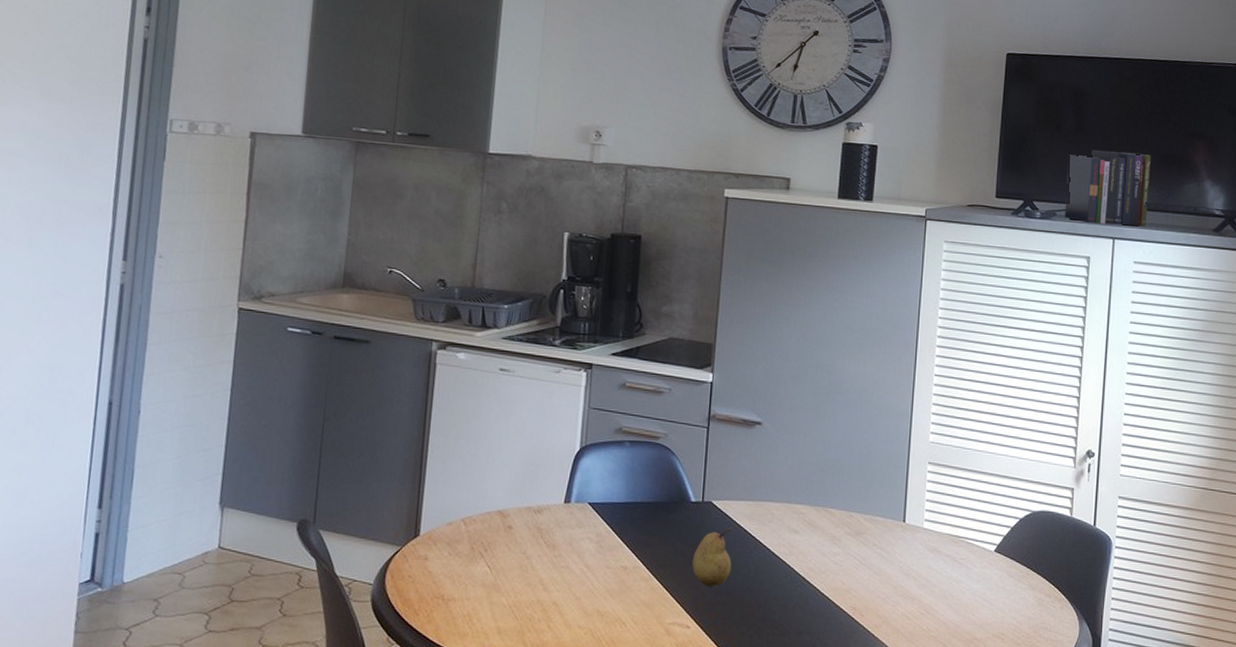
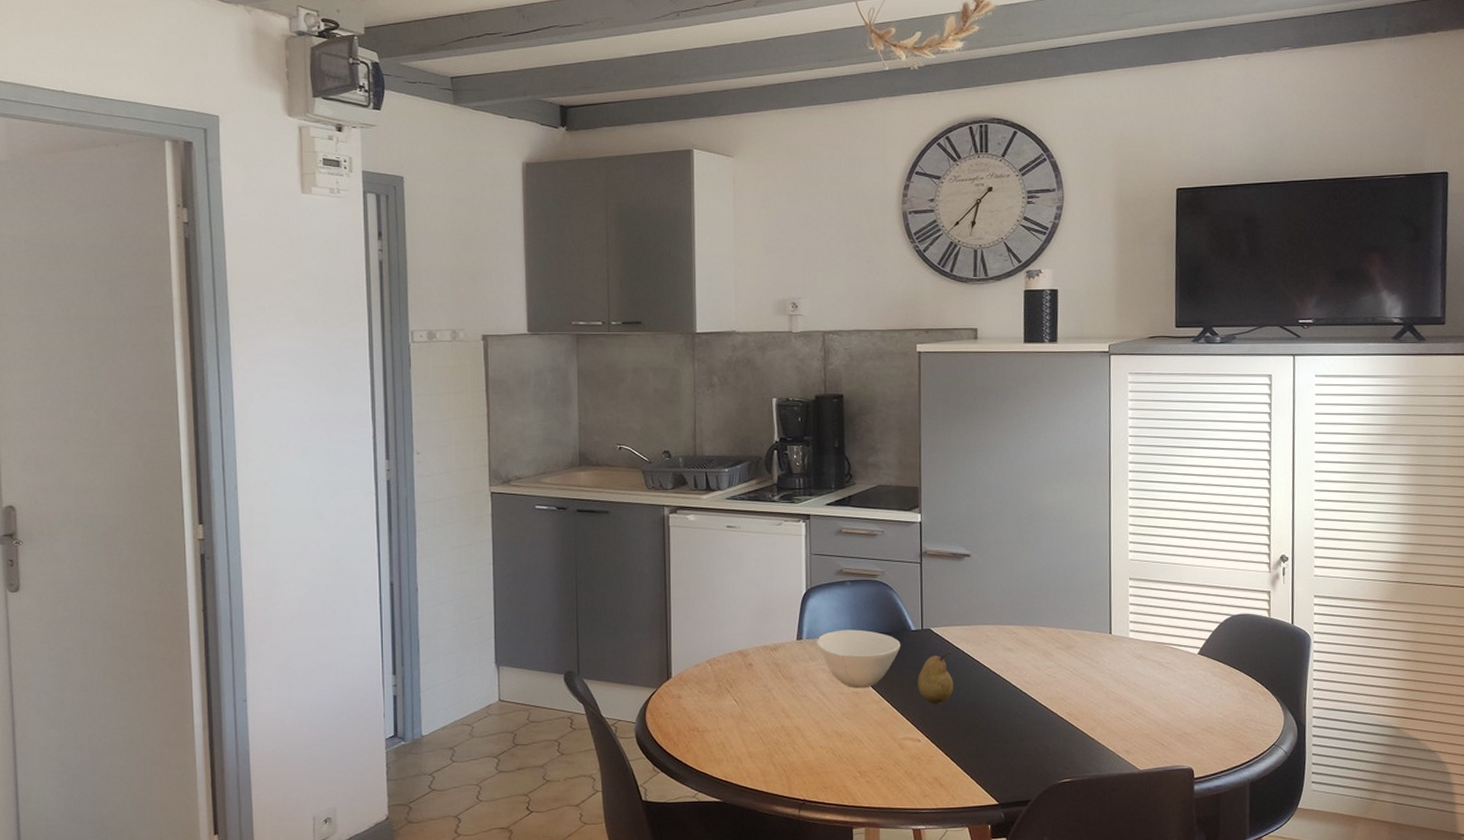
bowl: none [586,495,678,564] -> present [817,629,901,689]
books: present [1065,149,1151,227] -> none [1244,271,1327,343]

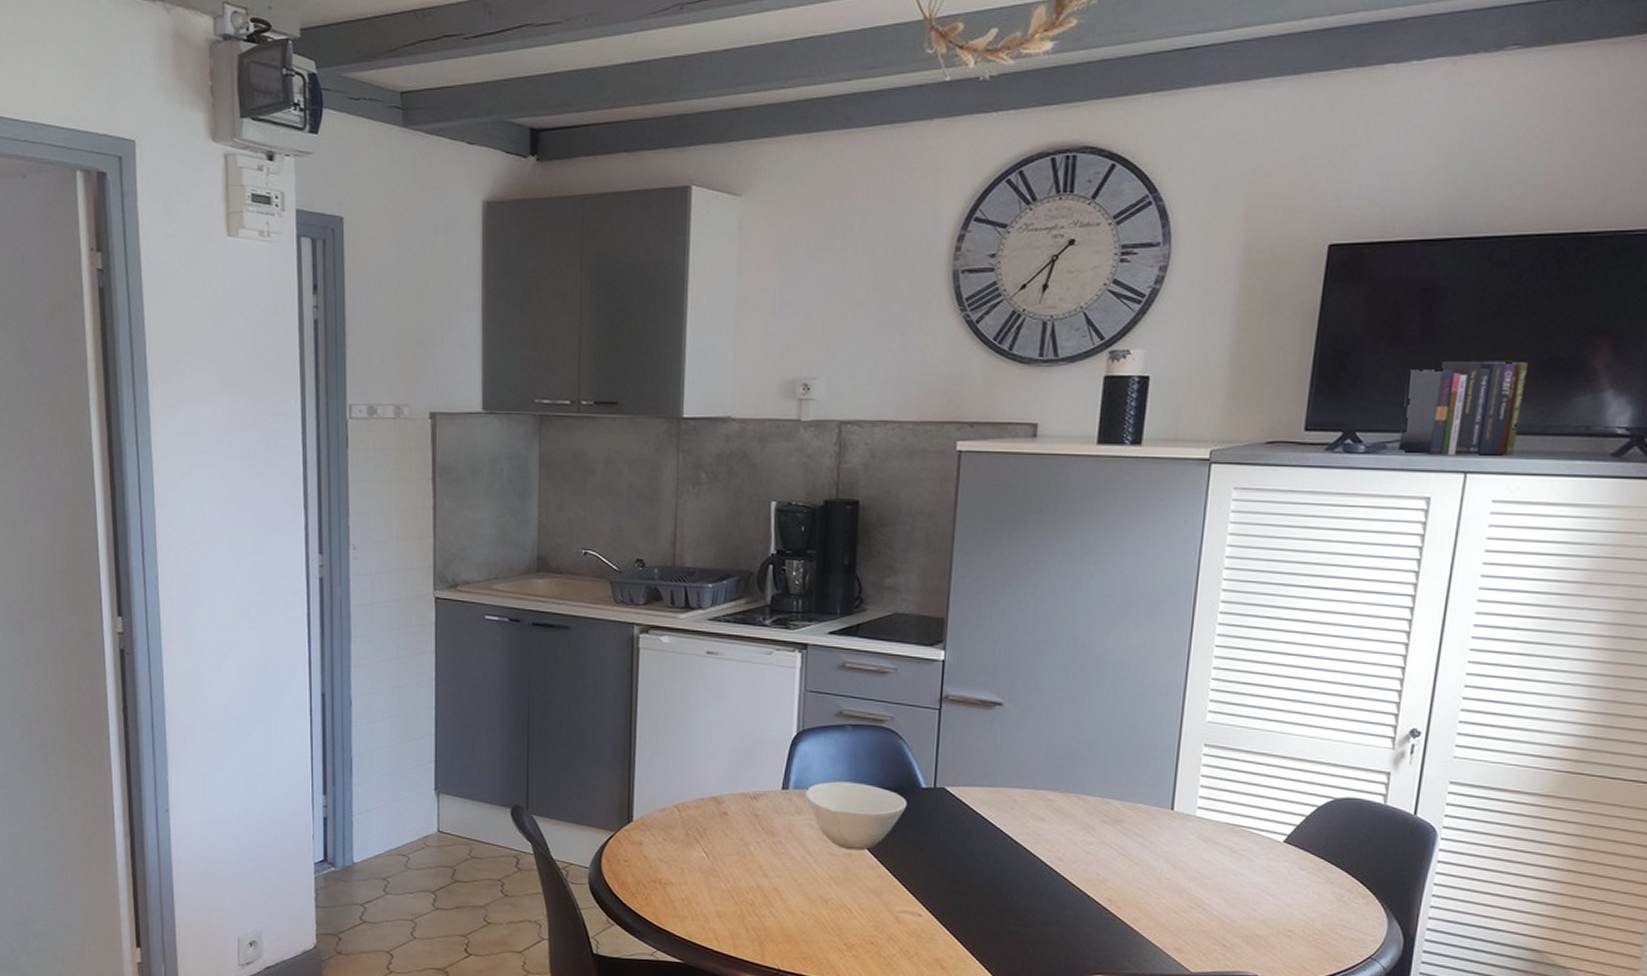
fruit: present [918,650,953,704] -> none [924,814,969,875]
books: none [1244,271,1327,343] -> present [1398,360,1528,456]

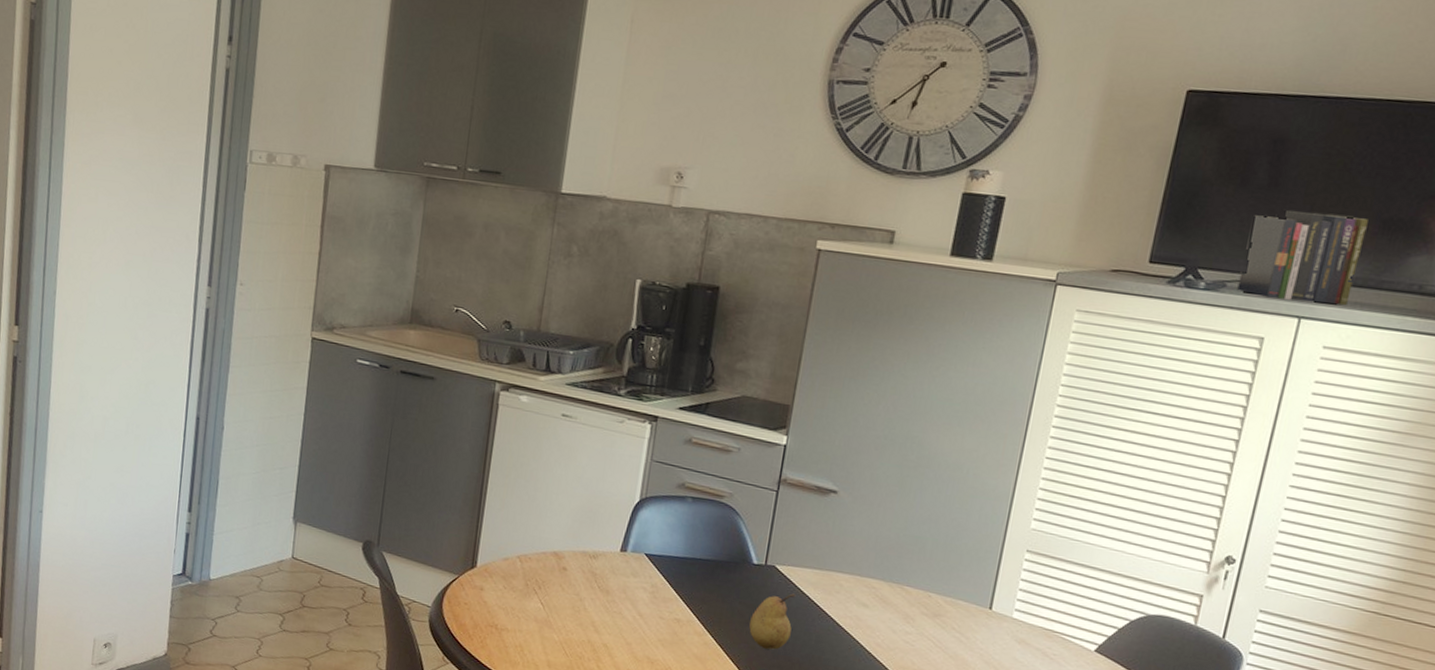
bowl: present [805,781,908,851] -> none [642,548,738,618]
fruit: none [924,814,969,875] -> present [749,593,795,650]

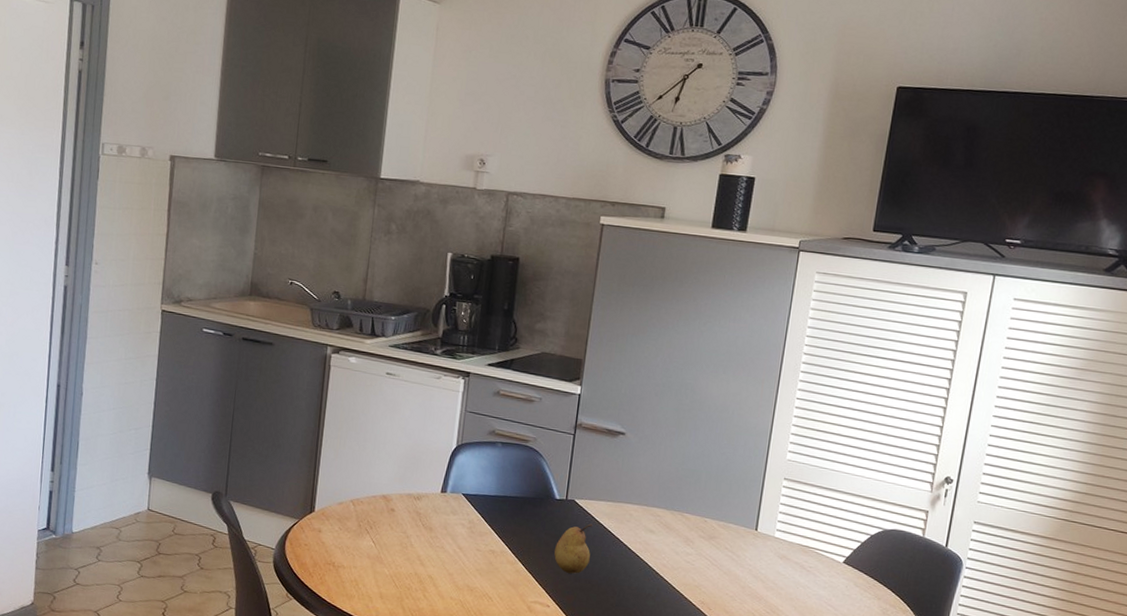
books: present [1237,209,1368,306] -> none [944,185,1044,265]

